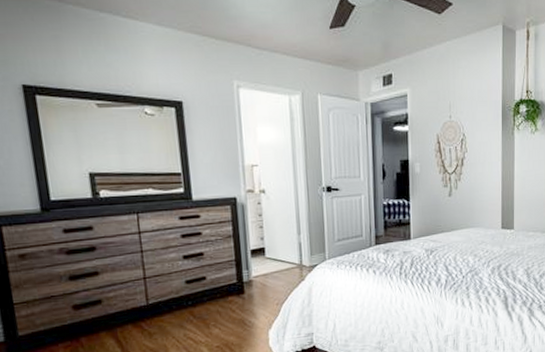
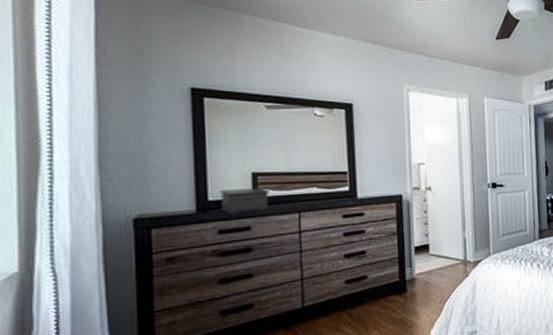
jewelry box: none [60,188,108,216] -> present [219,188,270,216]

